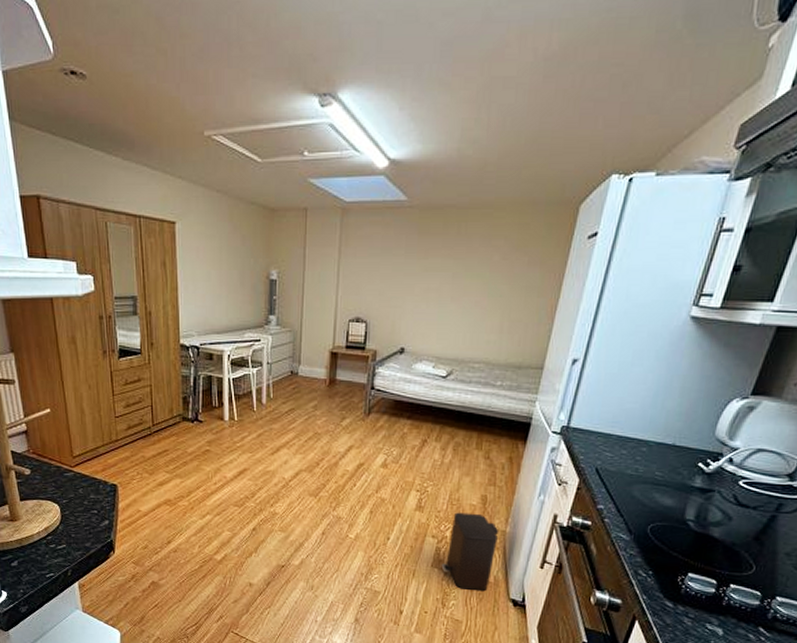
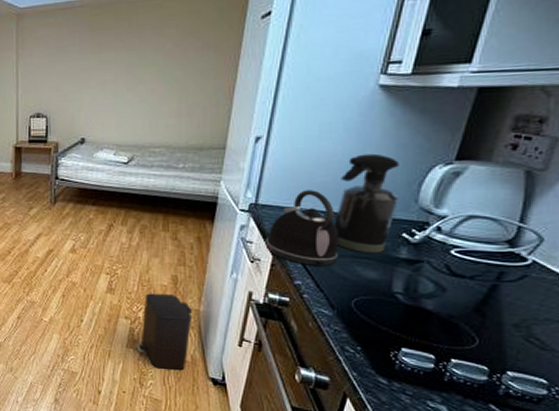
kettle: none [573,416,643,491] -> present [265,190,340,265]
spray bottle: none [637,383,702,482] -> present [333,153,400,254]

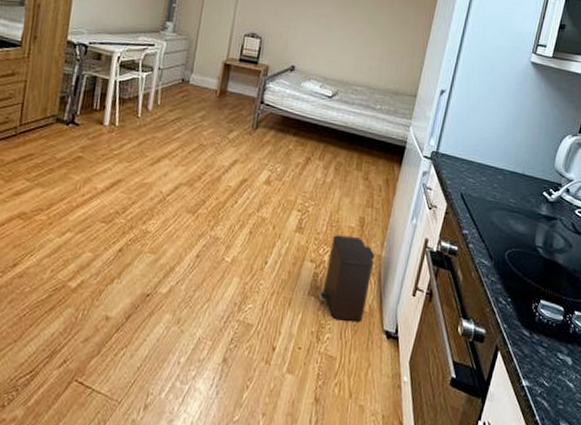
kettle: present [265,190,340,265] -> none [441,144,499,217]
spray bottle: present [333,153,400,254] -> none [495,118,543,209]

